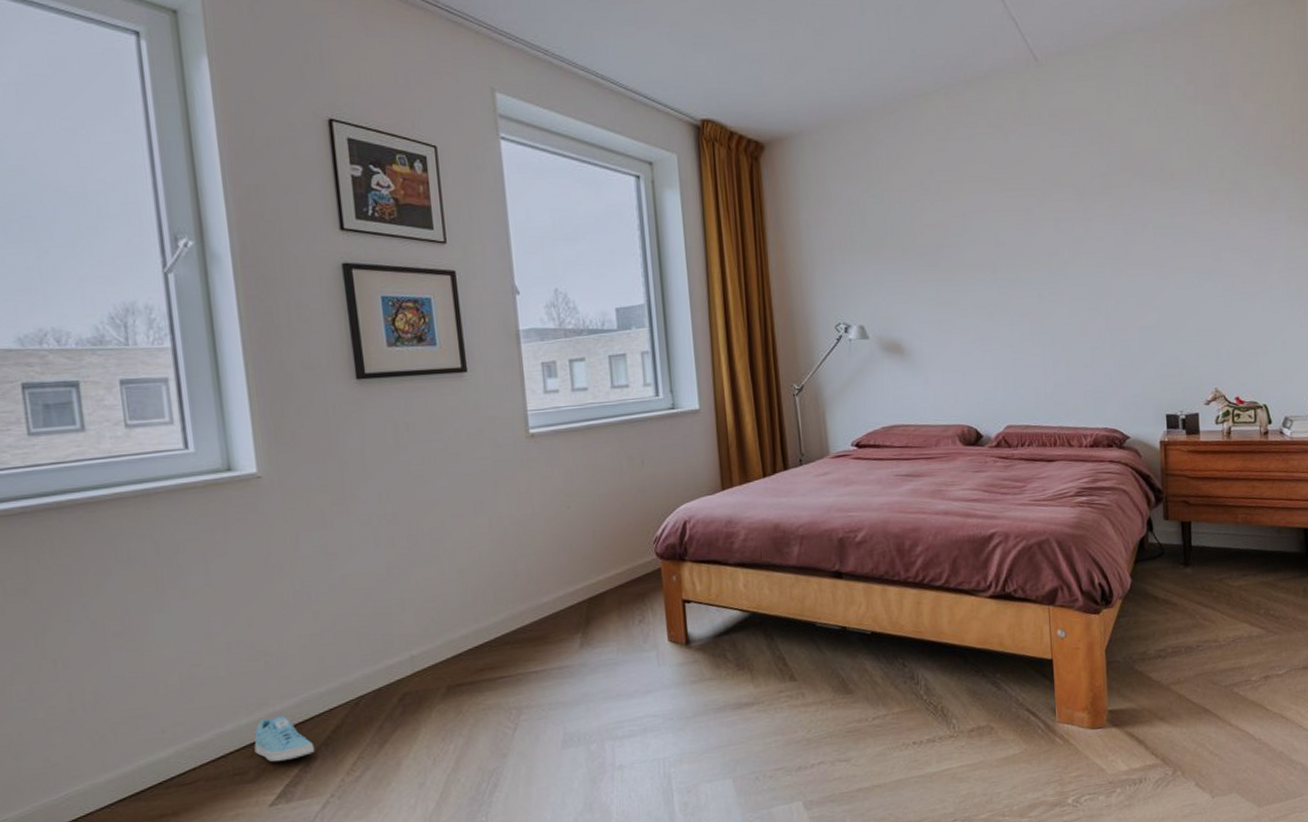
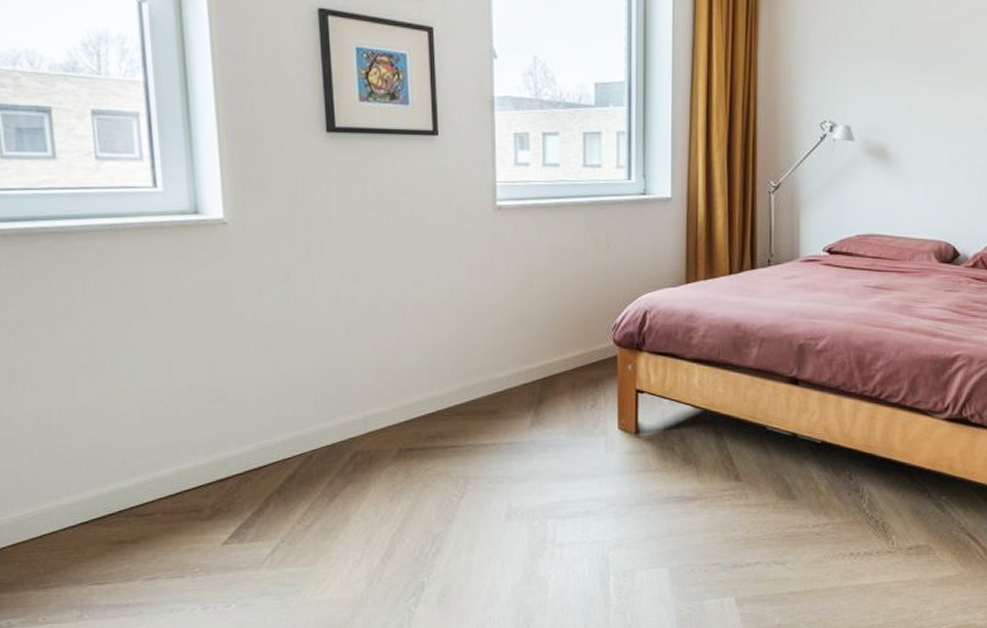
sneaker: present [254,715,315,762] -> none [210,460,268,504]

